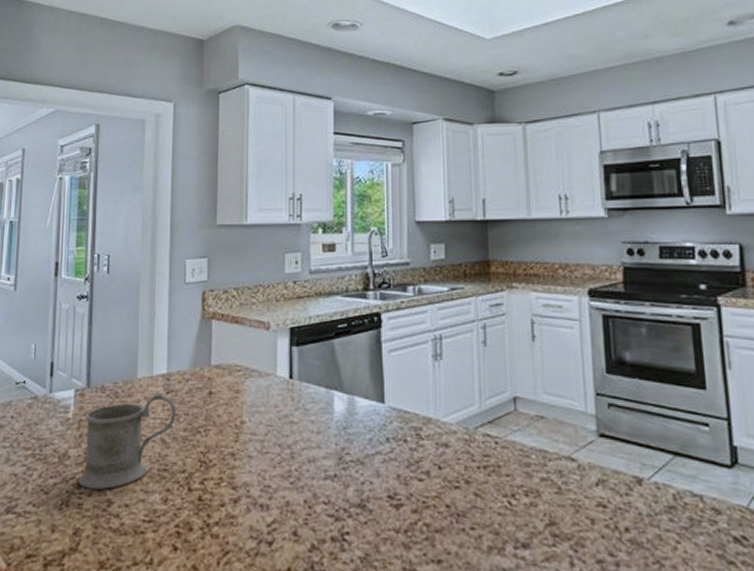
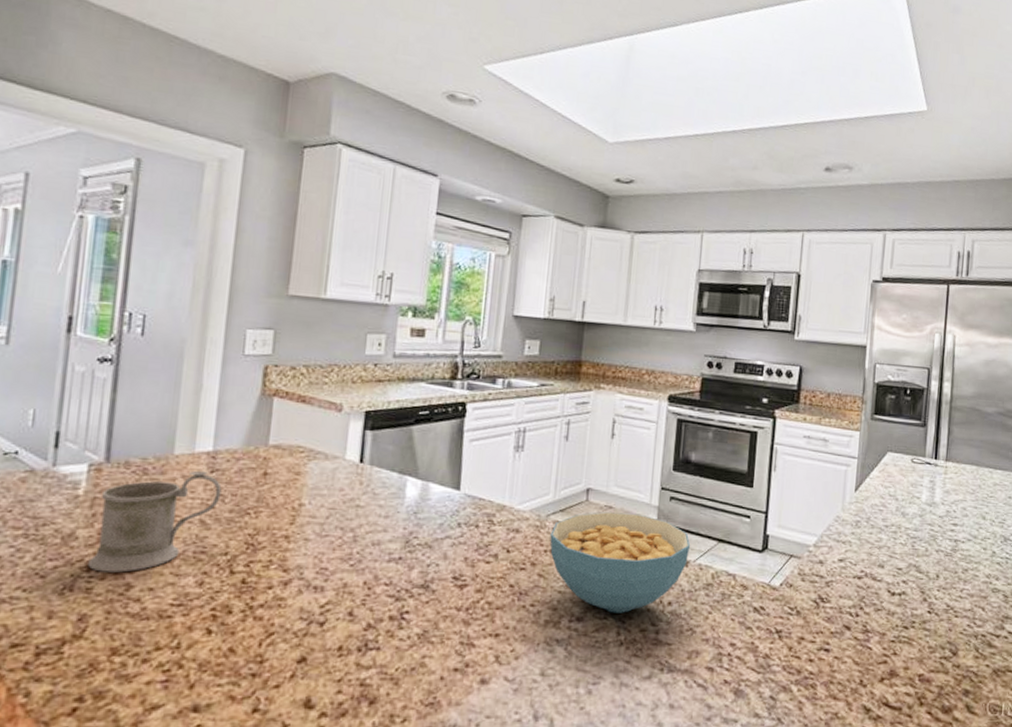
cereal bowl: none [481,423,642,540] -> present [550,512,691,613]

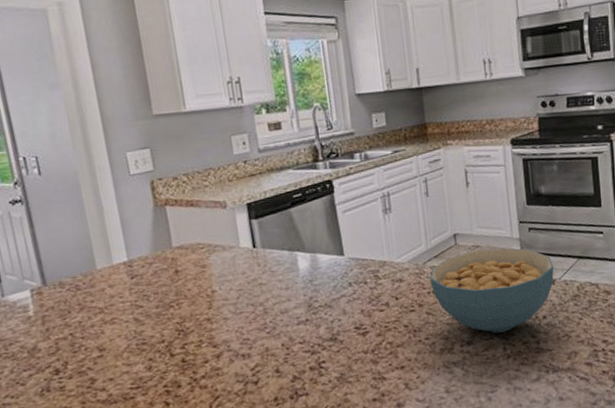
mug: present [88,470,222,573] -> none [49,278,146,373]

